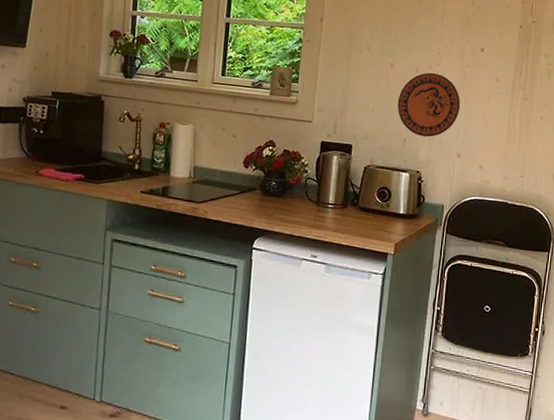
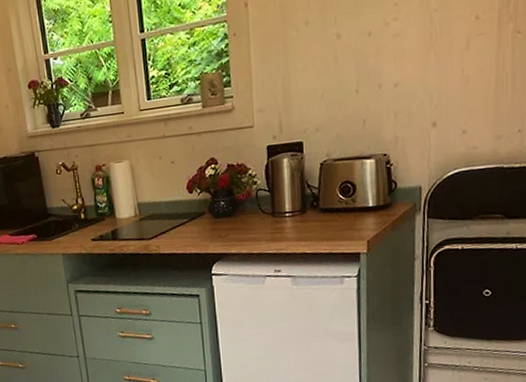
decorative plate: present [397,72,461,138] -> none [350,30,431,113]

